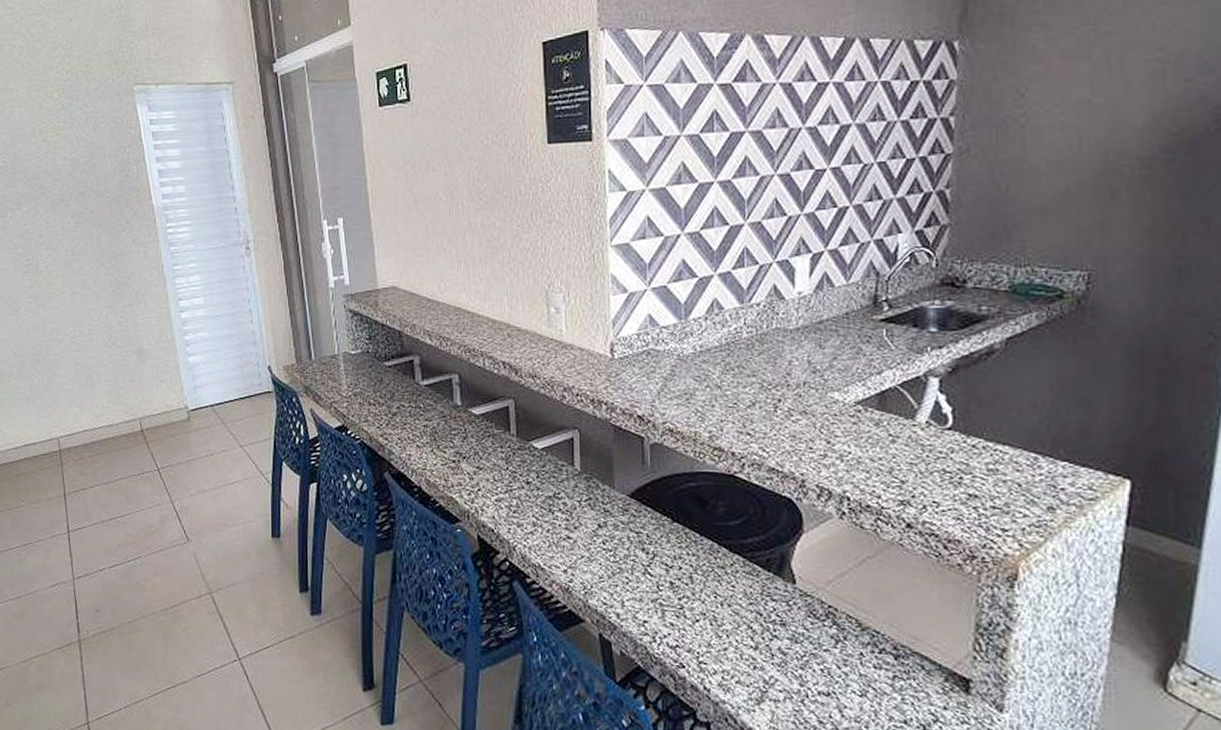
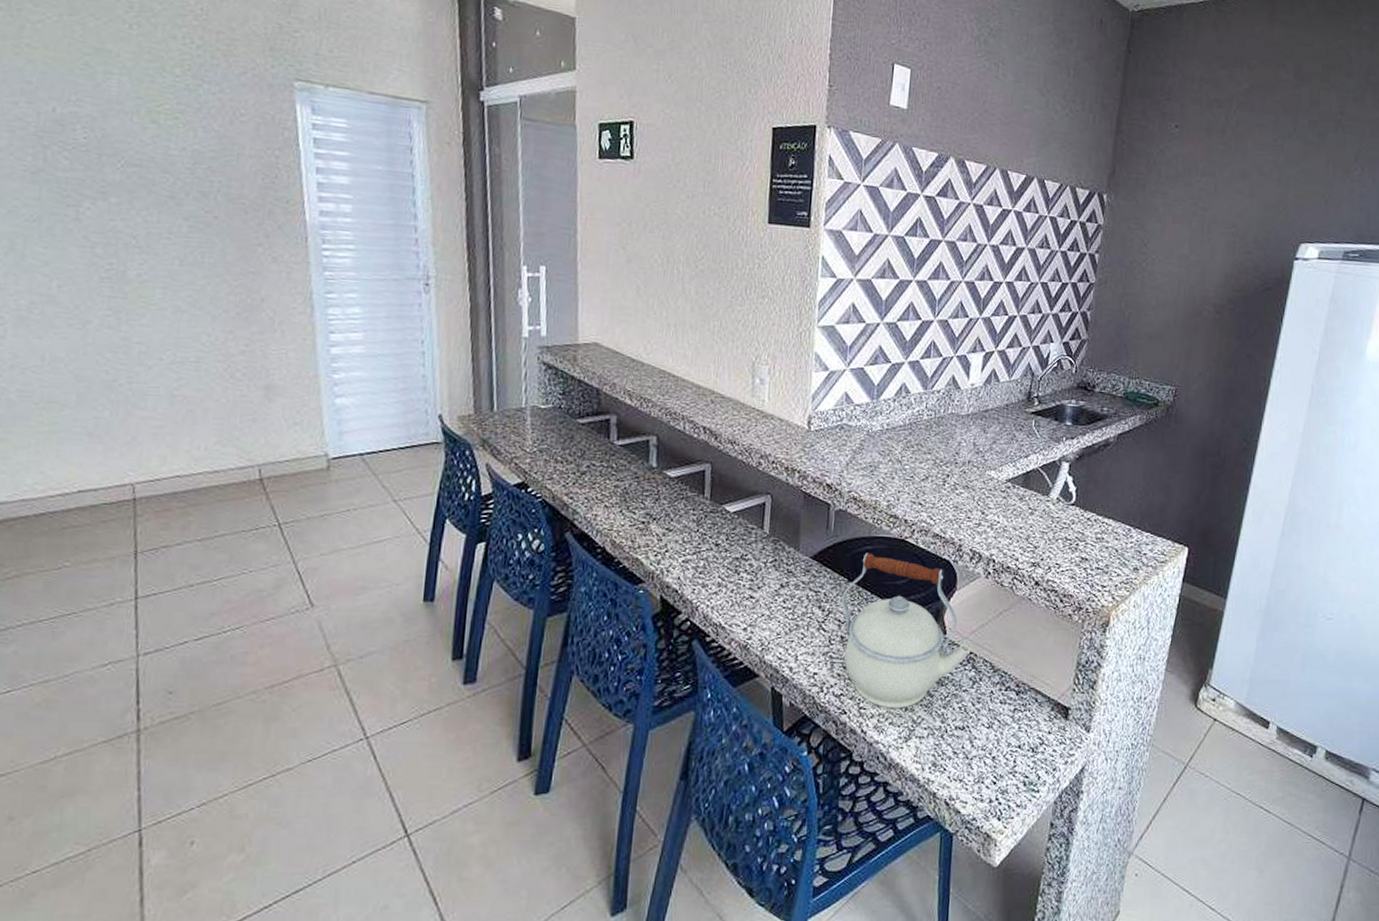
kettle: none [667,490,830,666] -> present [841,553,971,709]

